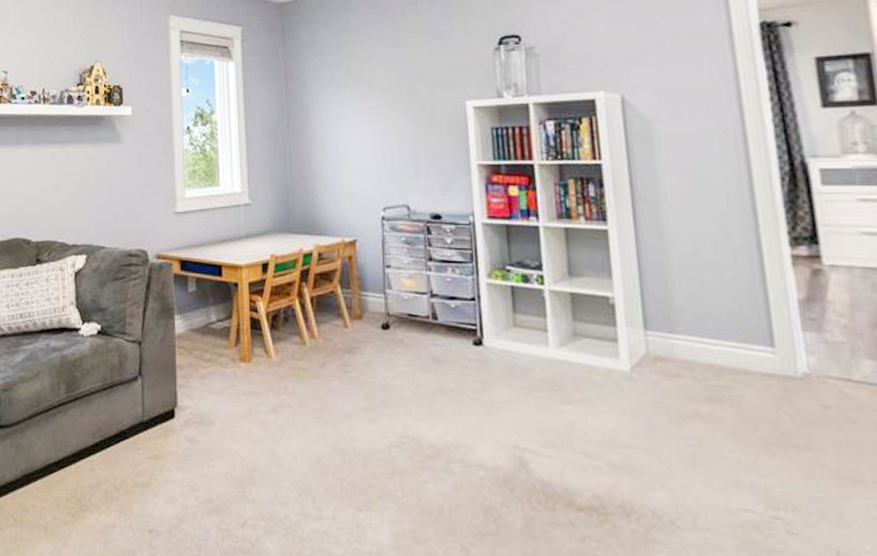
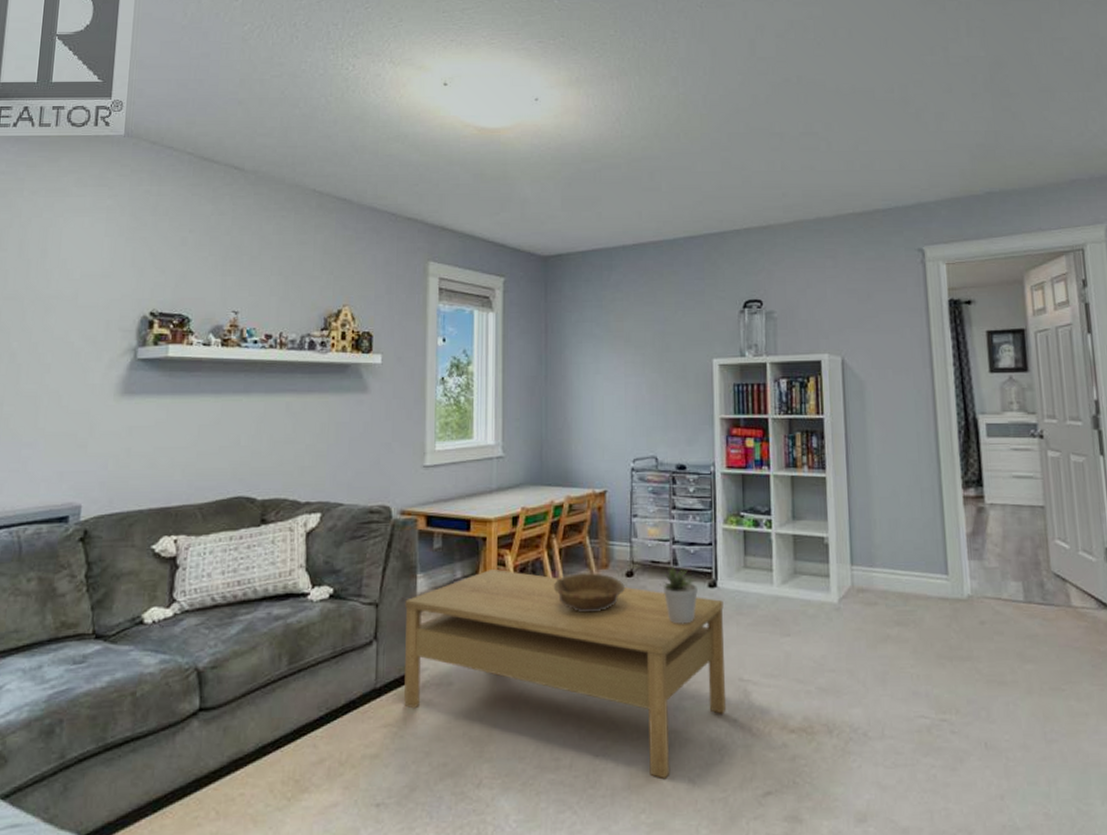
coffee table: none [165,314,501,542] -> present [404,568,727,778]
decorative bowl: none [306,321,381,364] -> present [553,571,625,612]
potted plant: none [419,321,461,383] -> present [660,566,698,624]

